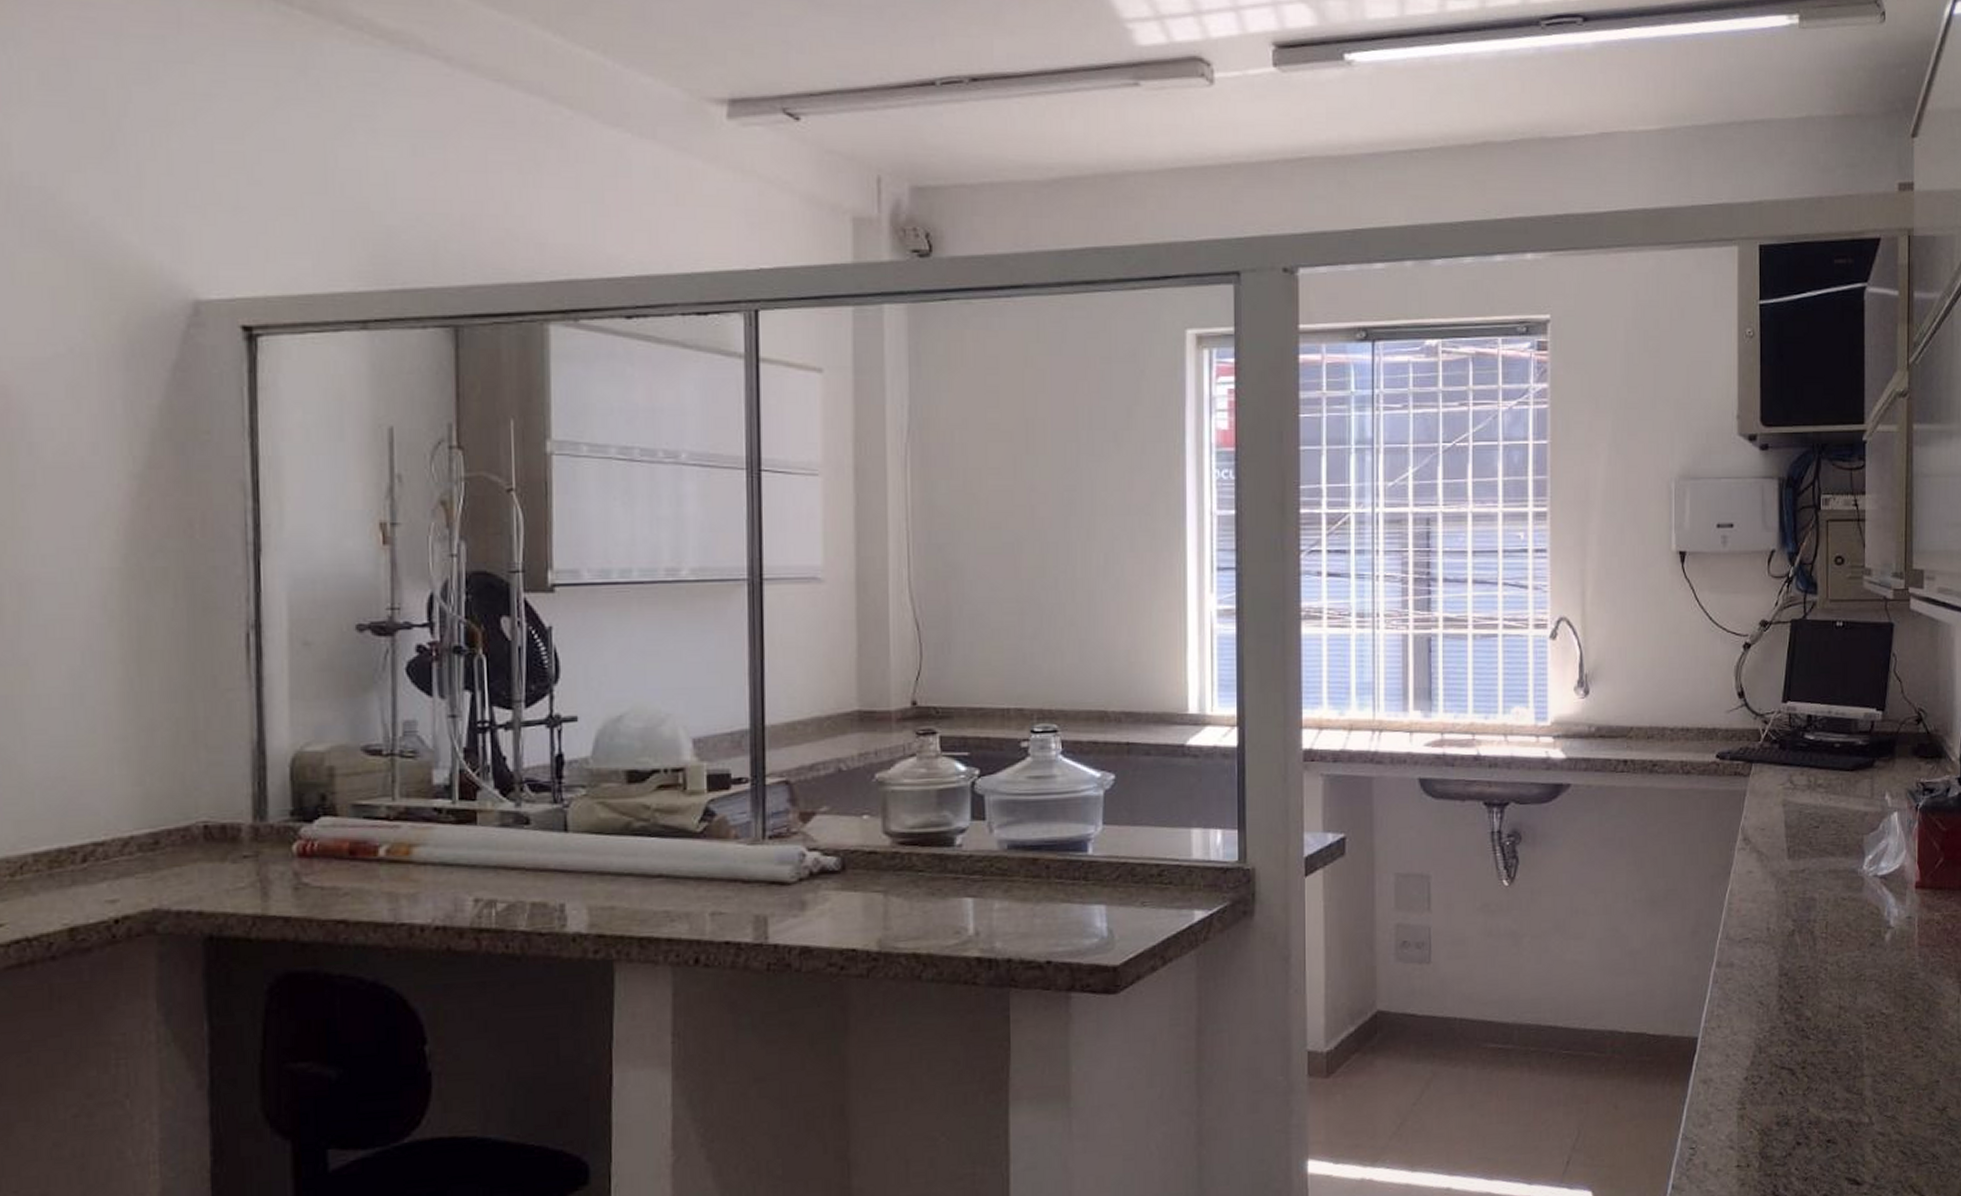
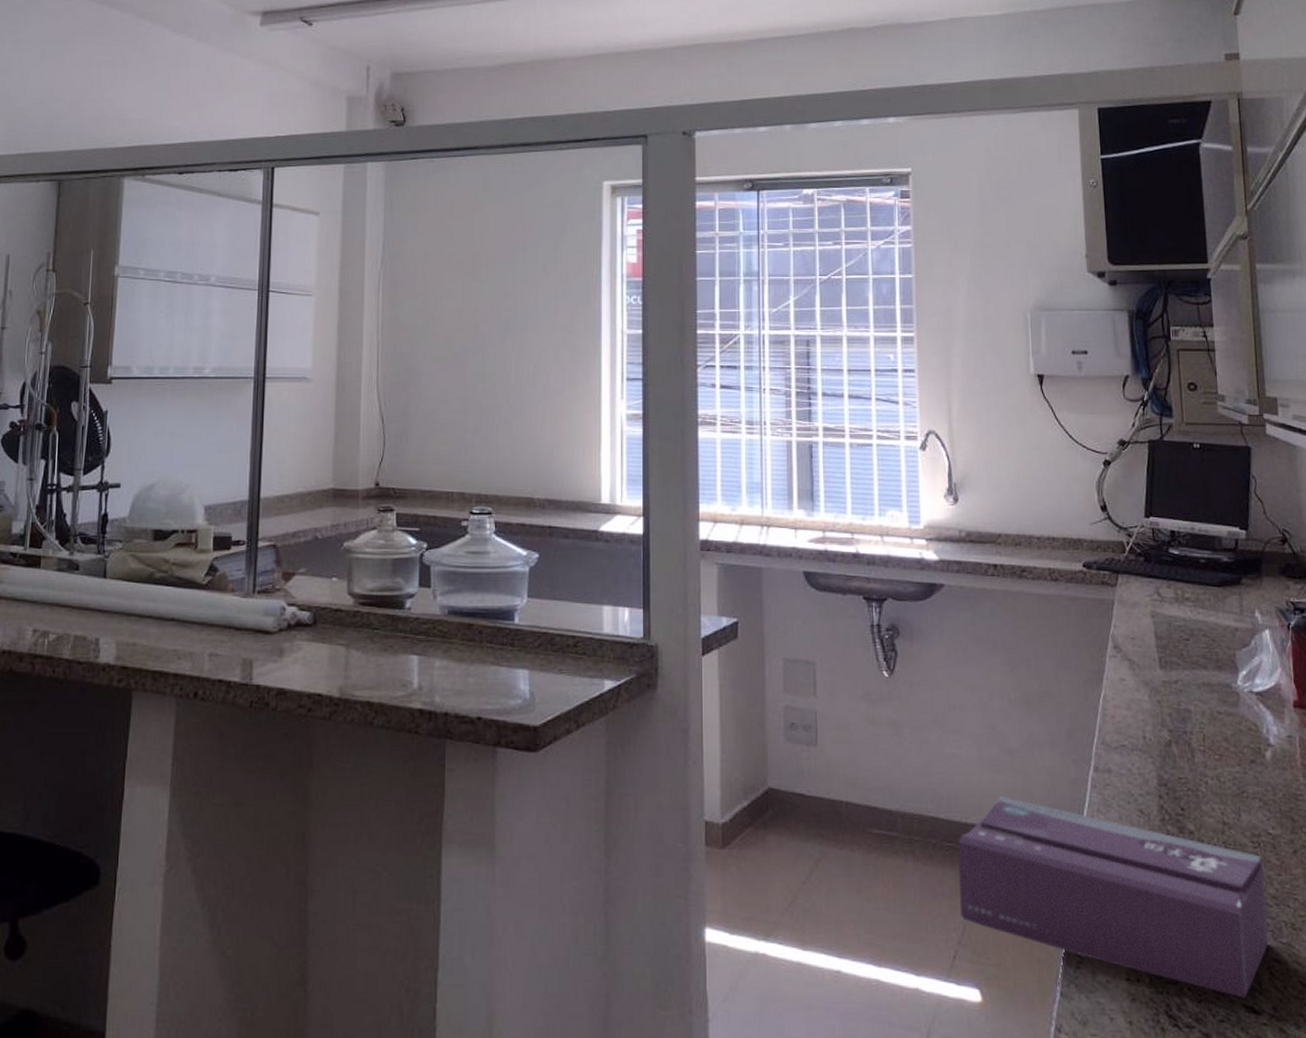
tissue box: none [1574,999,1875,1172] -> present [958,796,1269,998]

